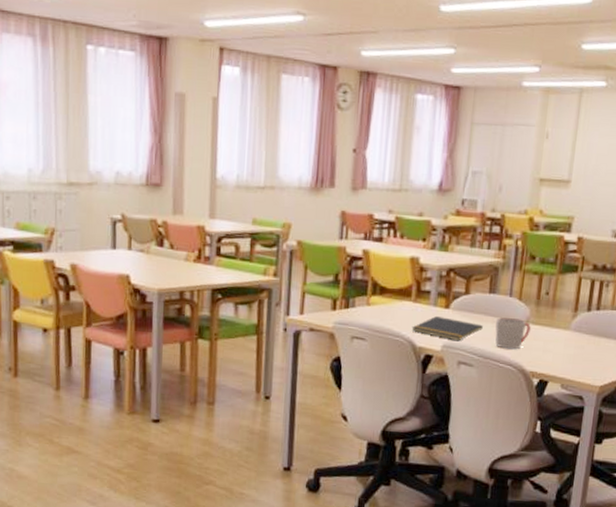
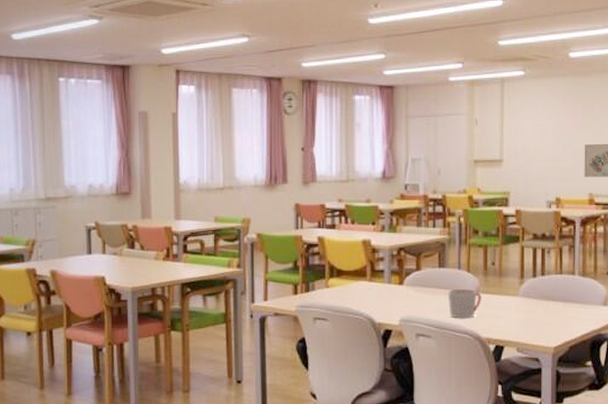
notepad: present [411,316,483,342] -> none [369,293,436,315]

